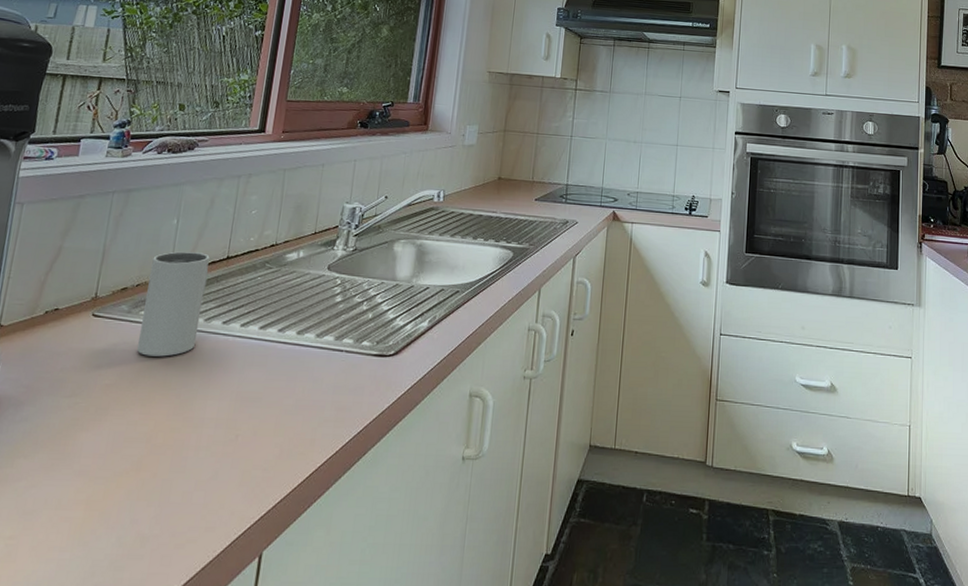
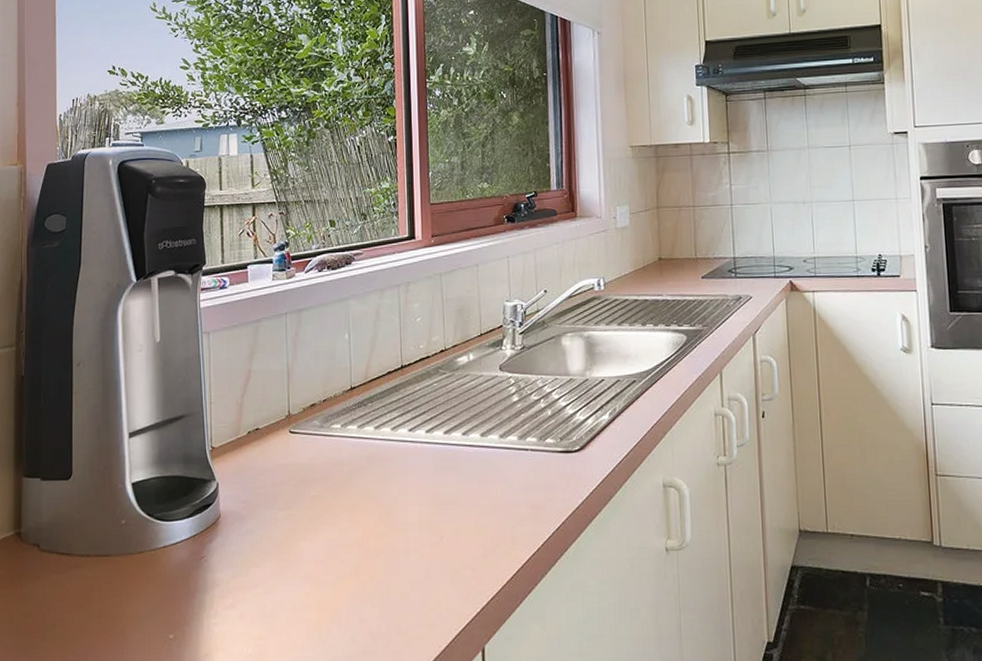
mug: present [137,251,210,357] -> none [333,364,388,467]

